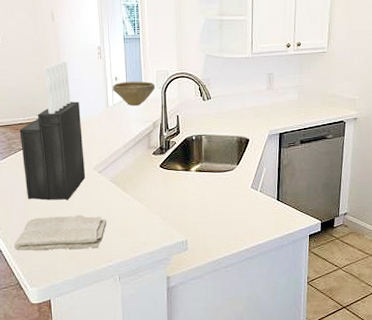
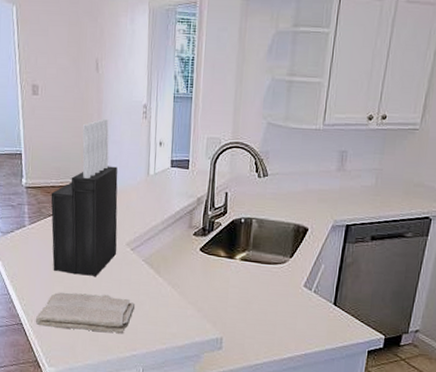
bowl: present [112,81,156,106] -> none [155,147,205,177]

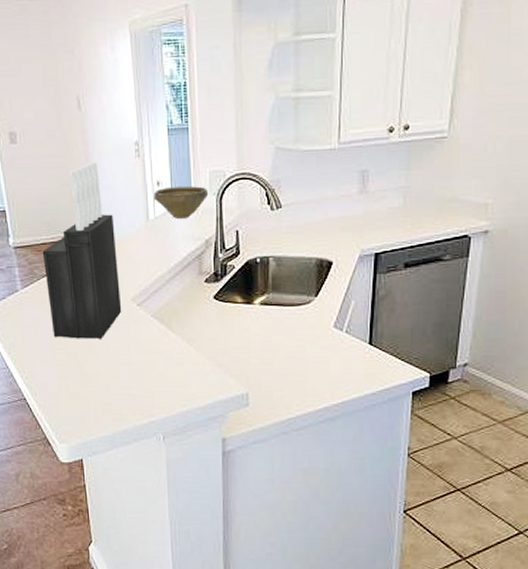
washcloth: present [36,292,136,334] -> none [40,357,148,401]
bowl: none [155,147,205,177] -> present [153,185,209,219]

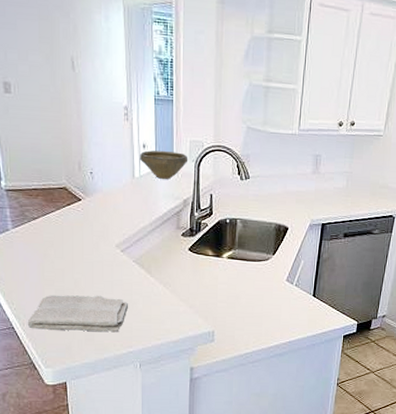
washcloth: none [40,357,148,401] -> present [28,295,129,333]
knife block: present [42,161,122,339] -> none [33,119,107,278]

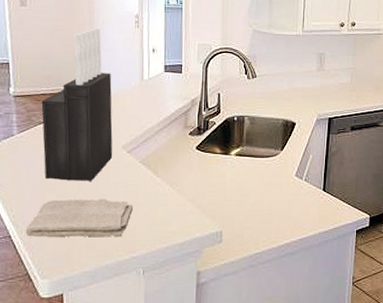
knife block: none [33,119,107,278] -> present [41,27,113,181]
bowl: present [139,150,188,179] -> none [148,53,197,81]

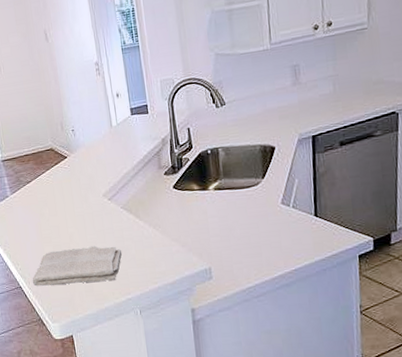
knife block: present [41,27,113,181] -> none [25,82,96,234]

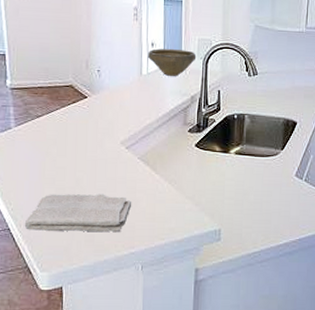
bowl: none [114,93,161,123] -> present [147,48,197,76]

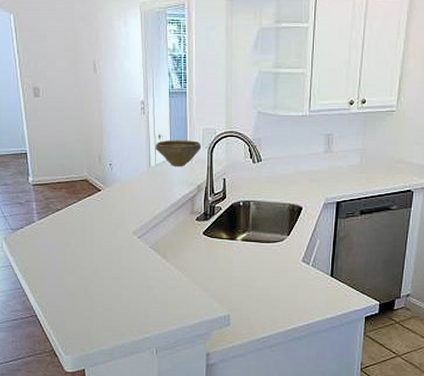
washcloth: present [25,193,132,233] -> none [50,281,145,319]

